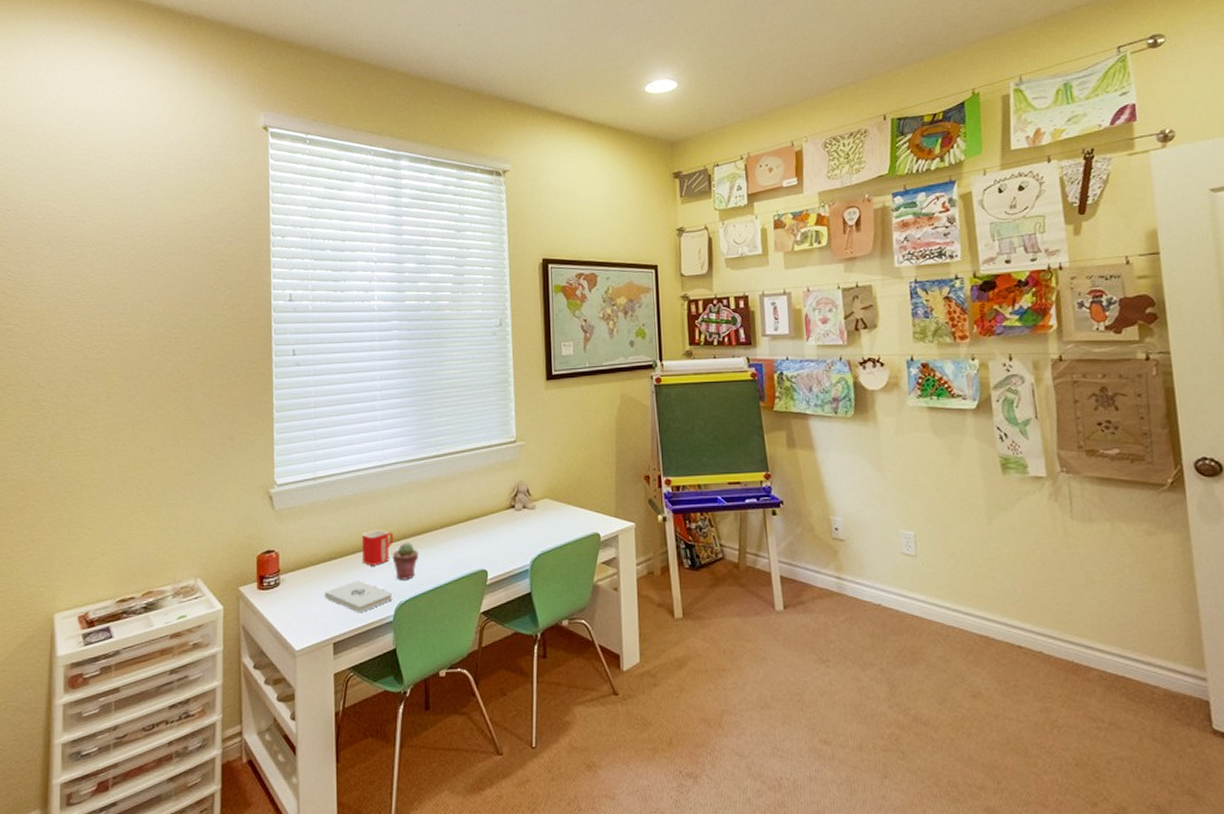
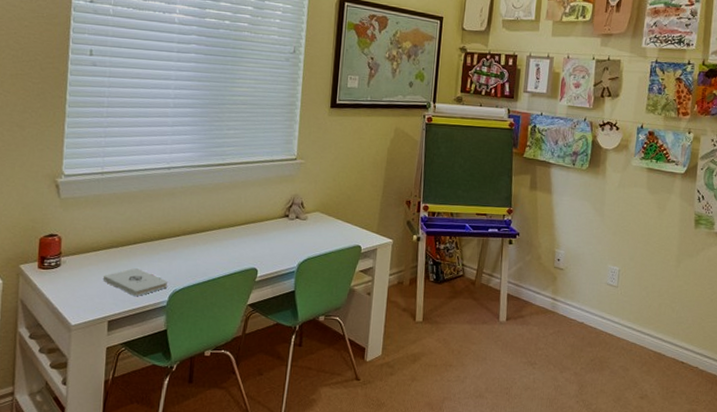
mug: present [361,529,393,566] -> none [142,224,173,257]
potted succulent: present [392,542,419,580] -> none [170,238,197,272]

